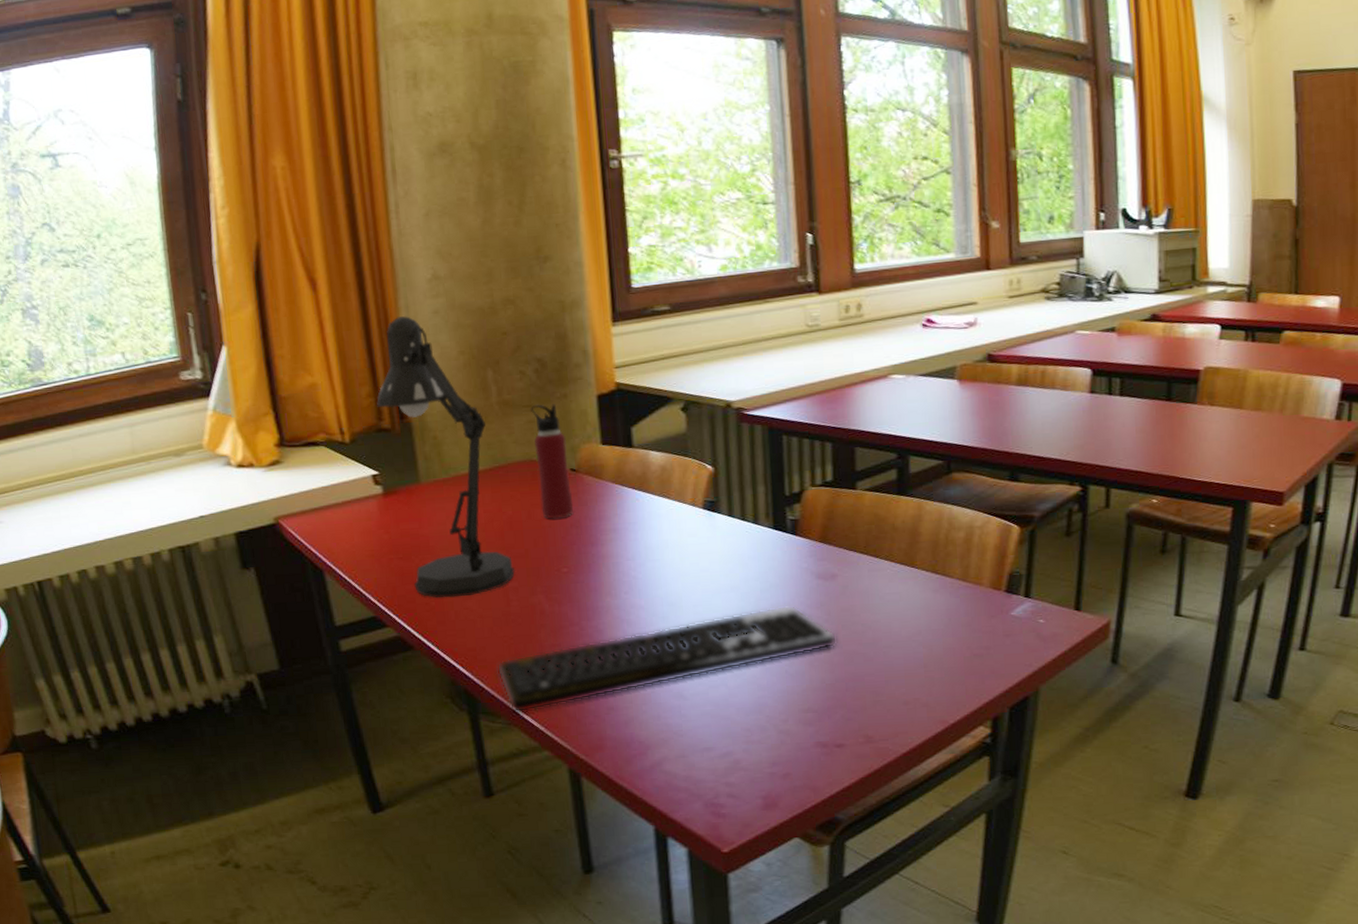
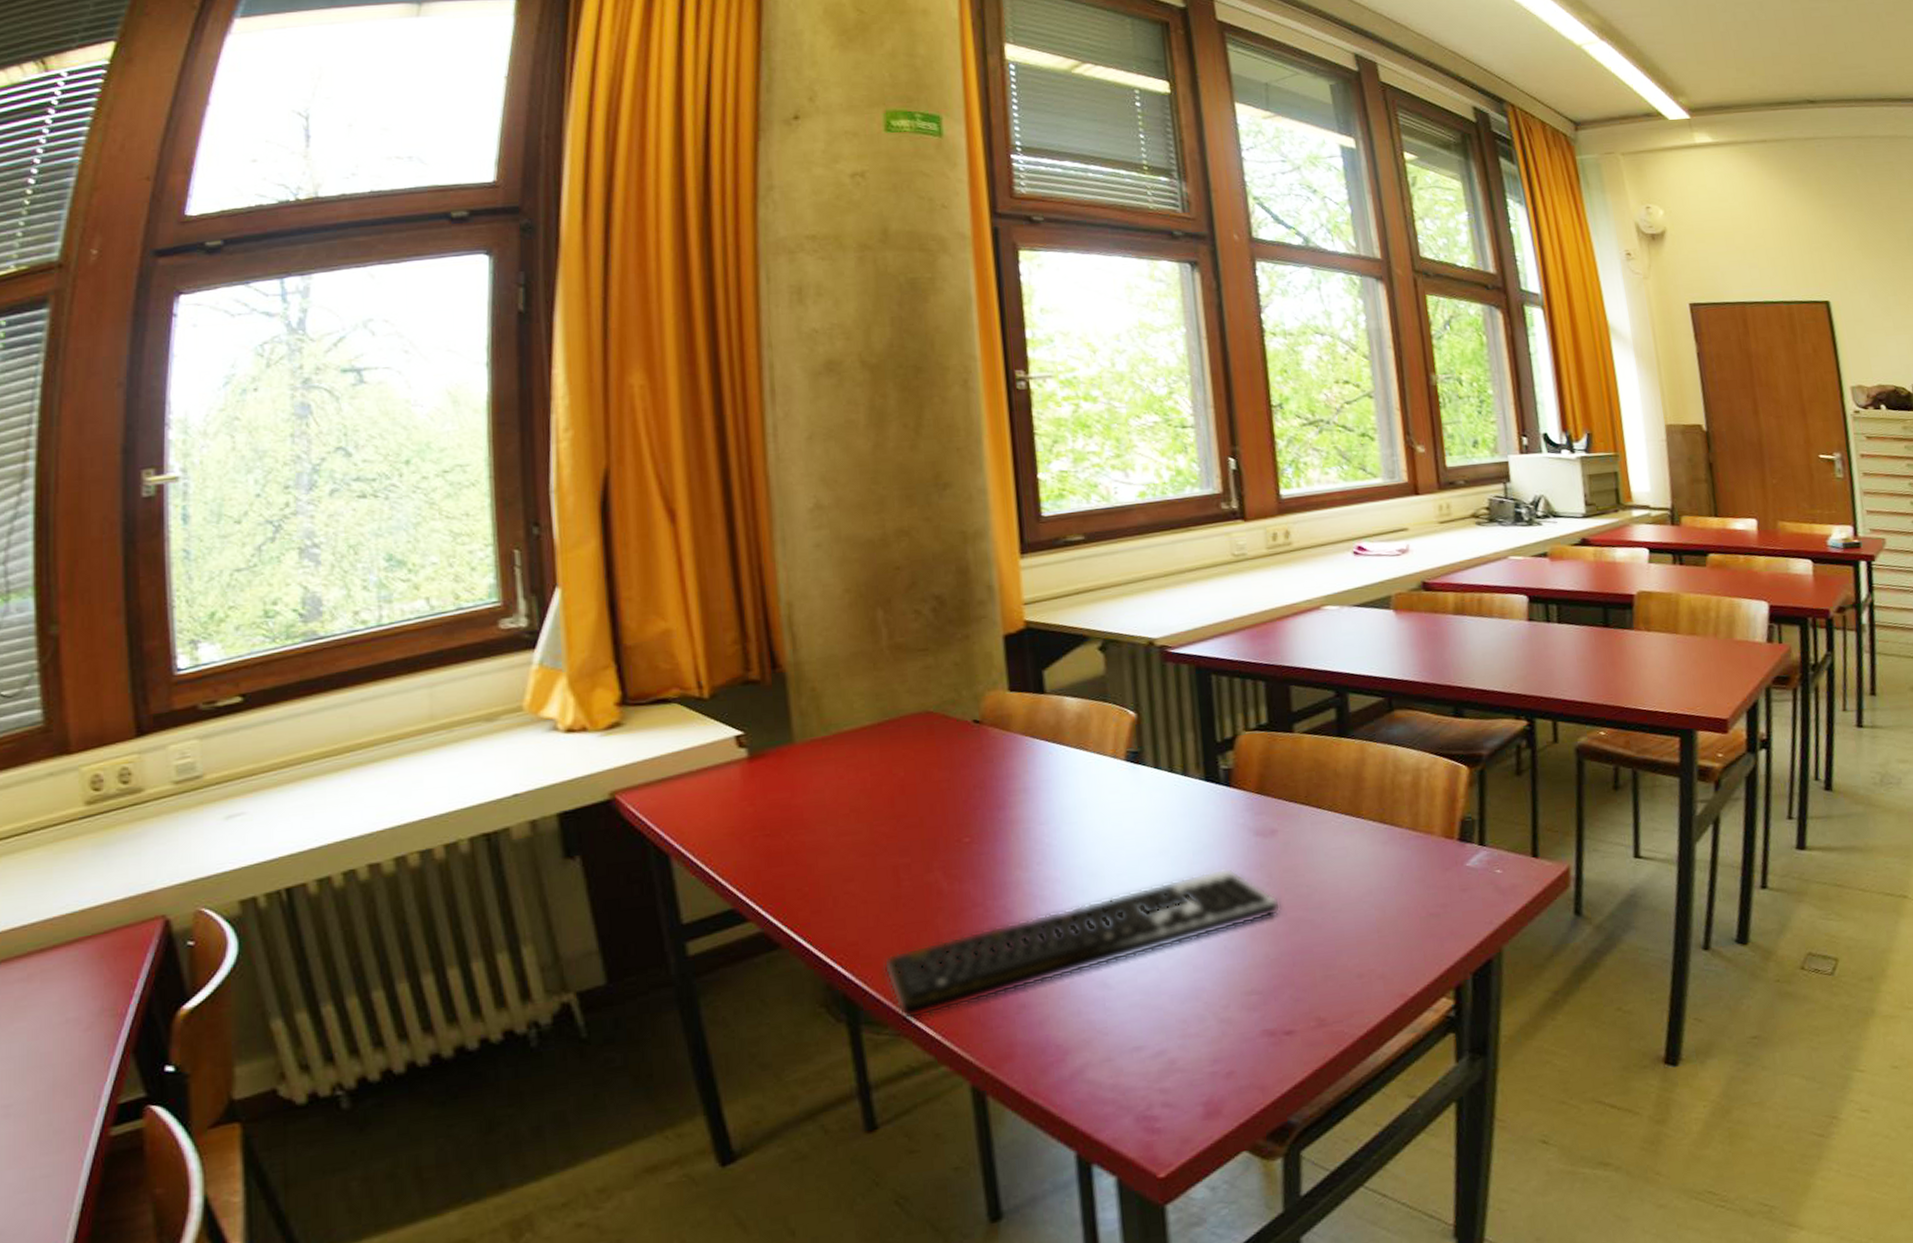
desk lamp: present [377,315,515,599] -> none [744,549,907,883]
water bottle: present [531,404,574,518] -> none [927,646,977,780]

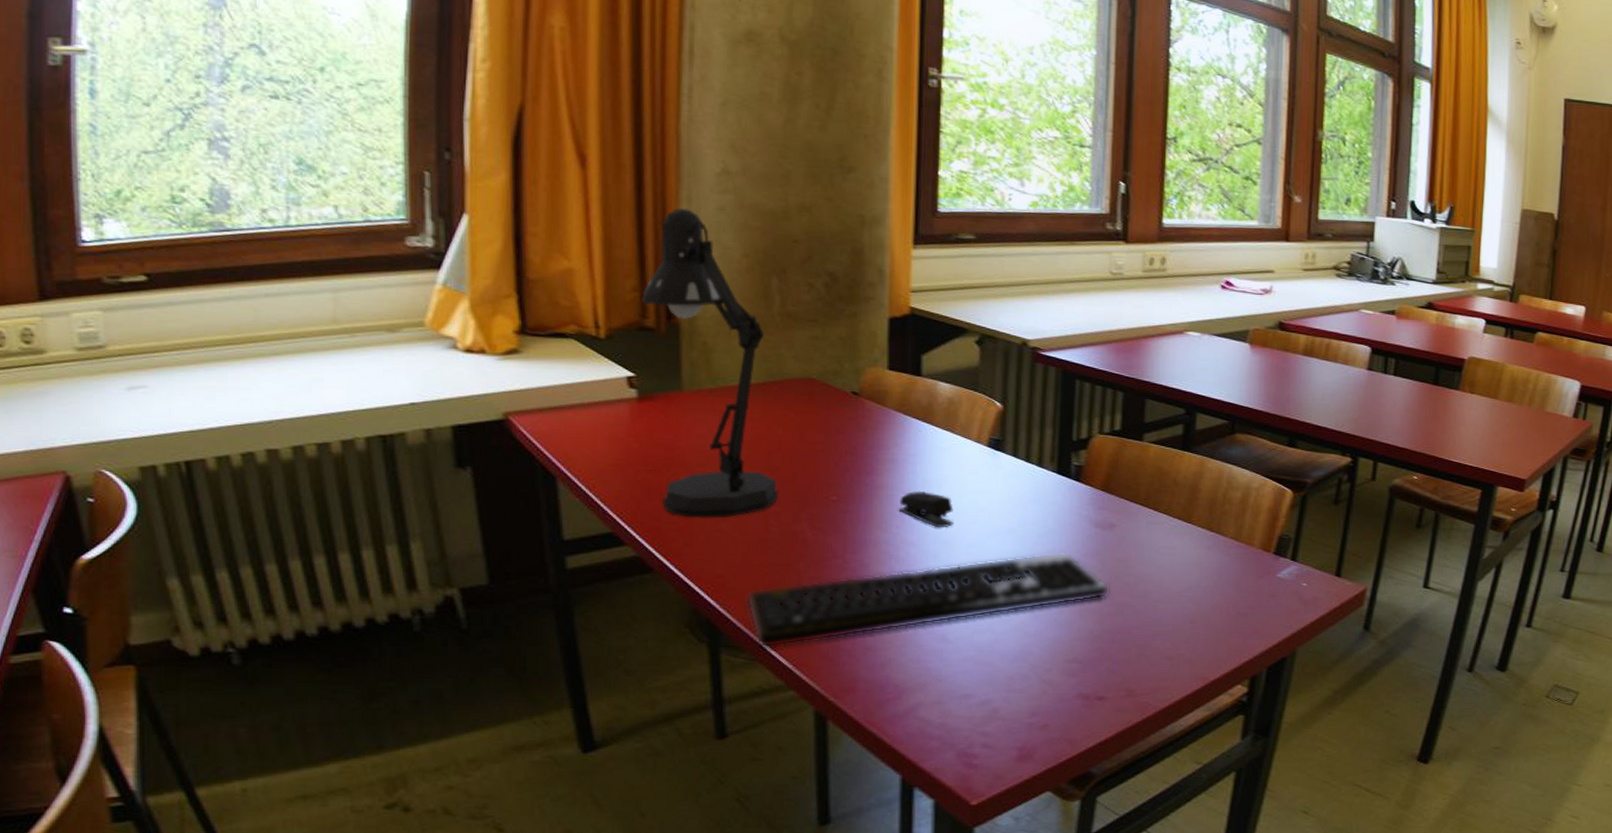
desk lamp: none [744,549,907,883] -> present [642,208,778,518]
stapler: none [1037,819,1100,860] -> present [898,490,954,528]

